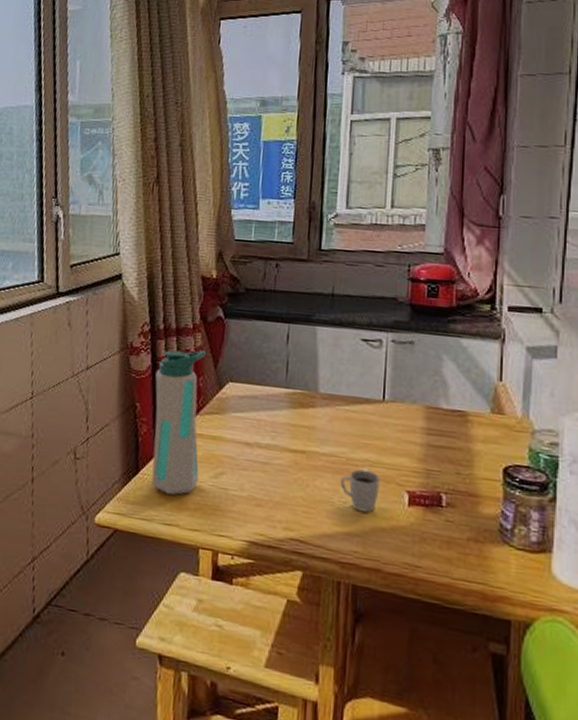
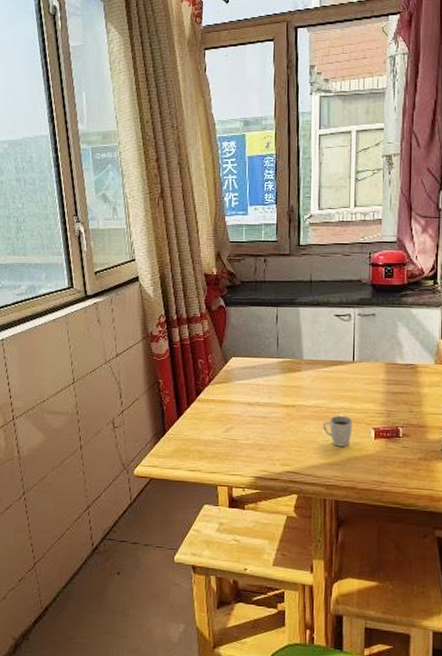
water bottle: present [152,350,207,496] -> none [173,334,213,449]

